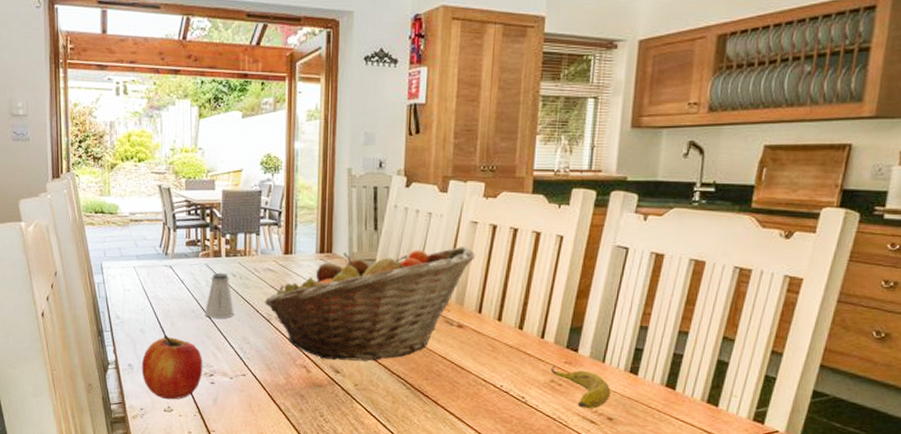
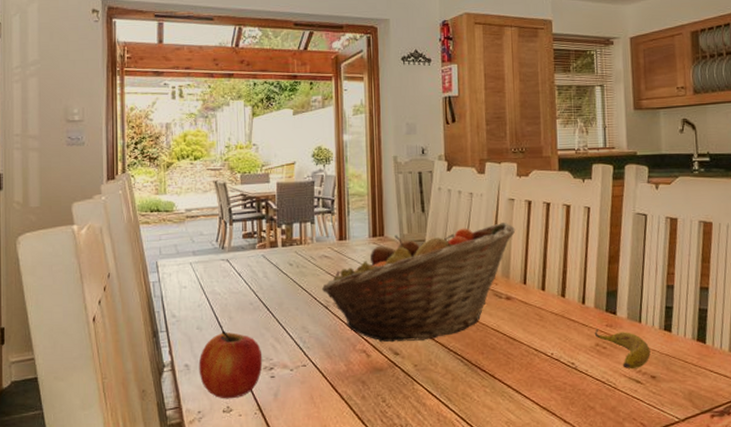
saltshaker: present [204,272,235,318] -> none [262,262,293,309]

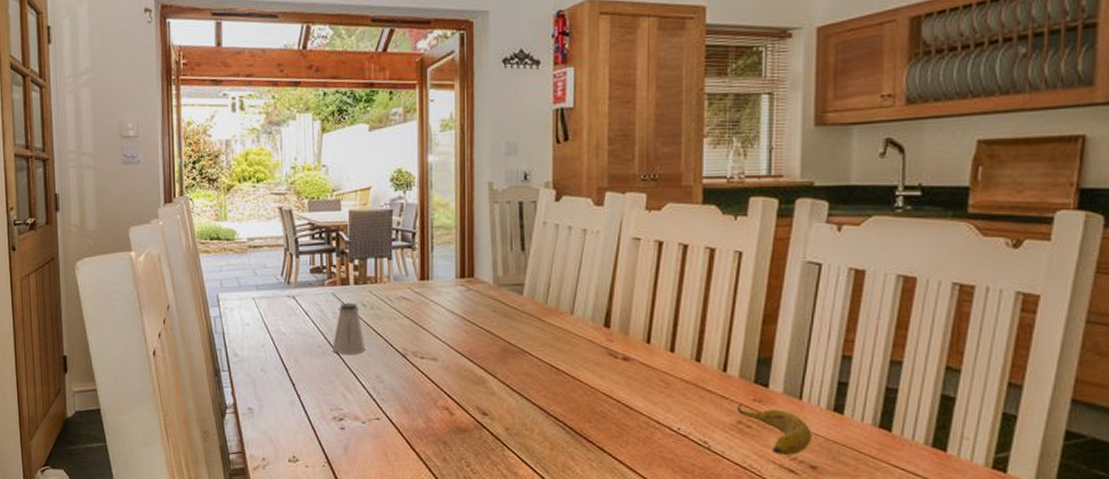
apple: present [198,330,263,399] -> none [262,374,332,449]
saltshaker: none [262,262,293,309] -> present [332,302,366,354]
fruit basket: present [321,223,516,343] -> none [398,267,640,401]

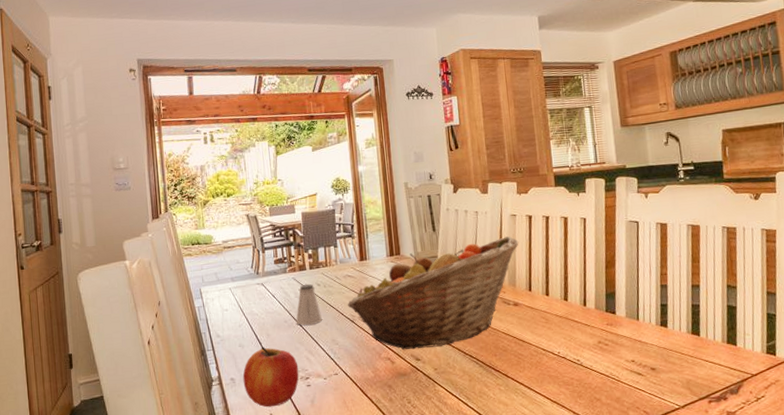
apple: none [262,374,332,449] -> present [242,346,299,407]
fruit basket: none [398,267,640,401] -> present [347,236,519,351]
banana: present [736,403,812,456] -> none [596,328,649,363]

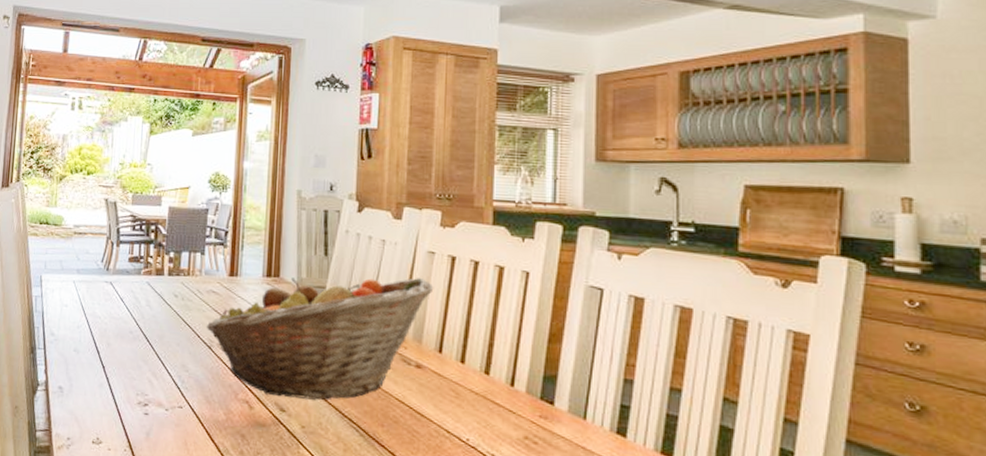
apple: present [242,346,299,407] -> none [72,356,138,431]
saltshaker: present [295,283,323,325] -> none [142,292,175,342]

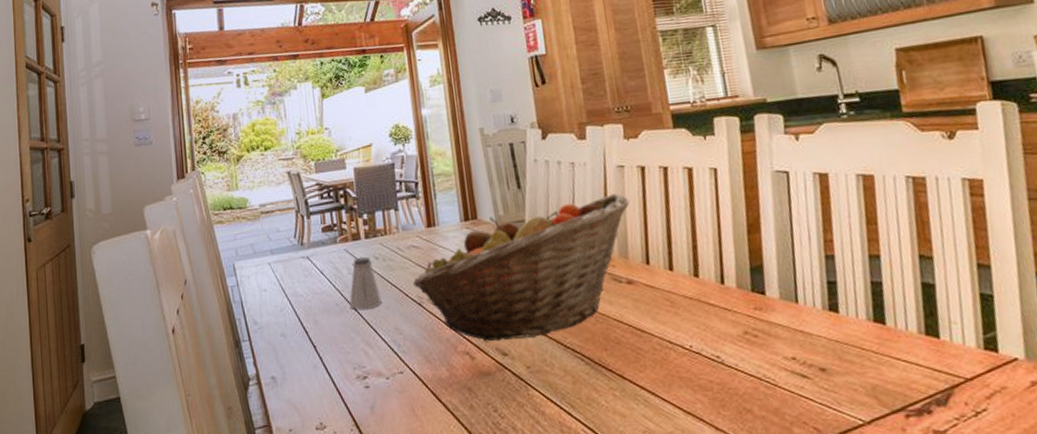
saltshaker: none [142,292,175,342] -> present [349,256,383,310]

